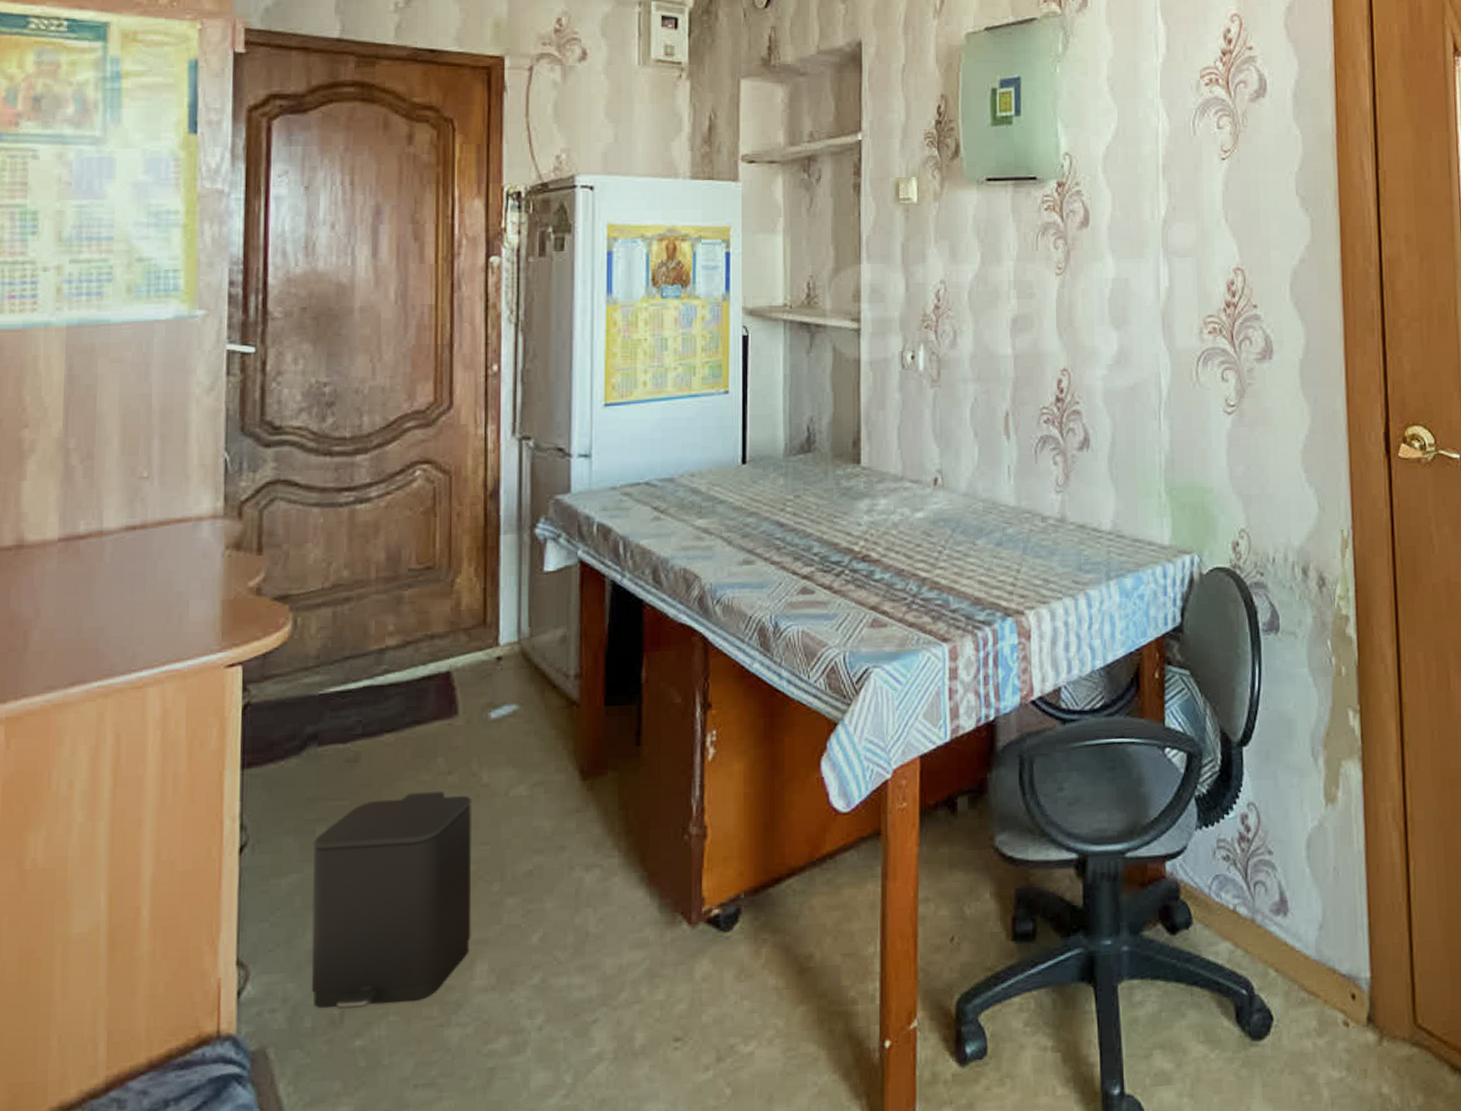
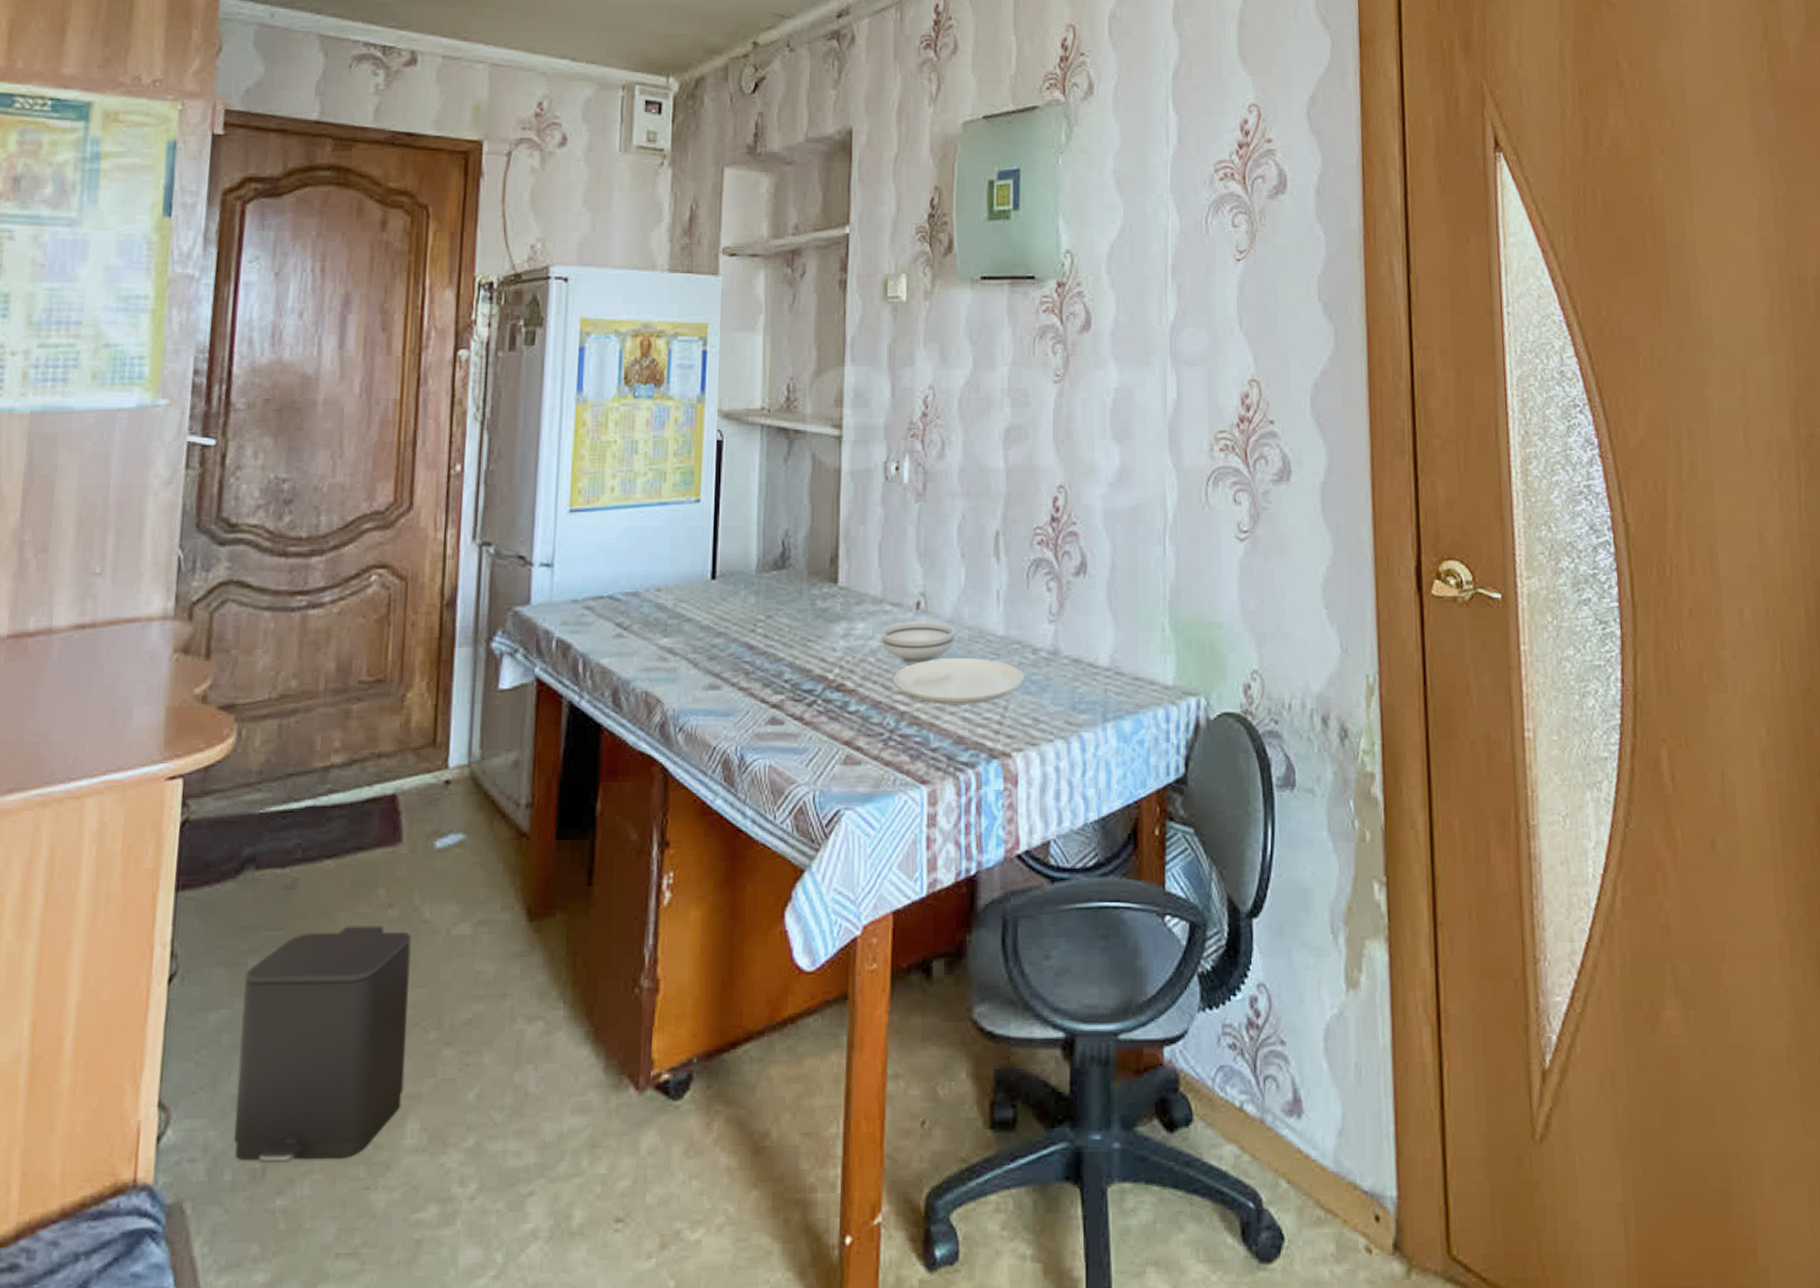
bowl: none [902,495,971,534] -> present [881,621,956,663]
plate: none [914,527,1035,570] -> present [893,658,1024,704]

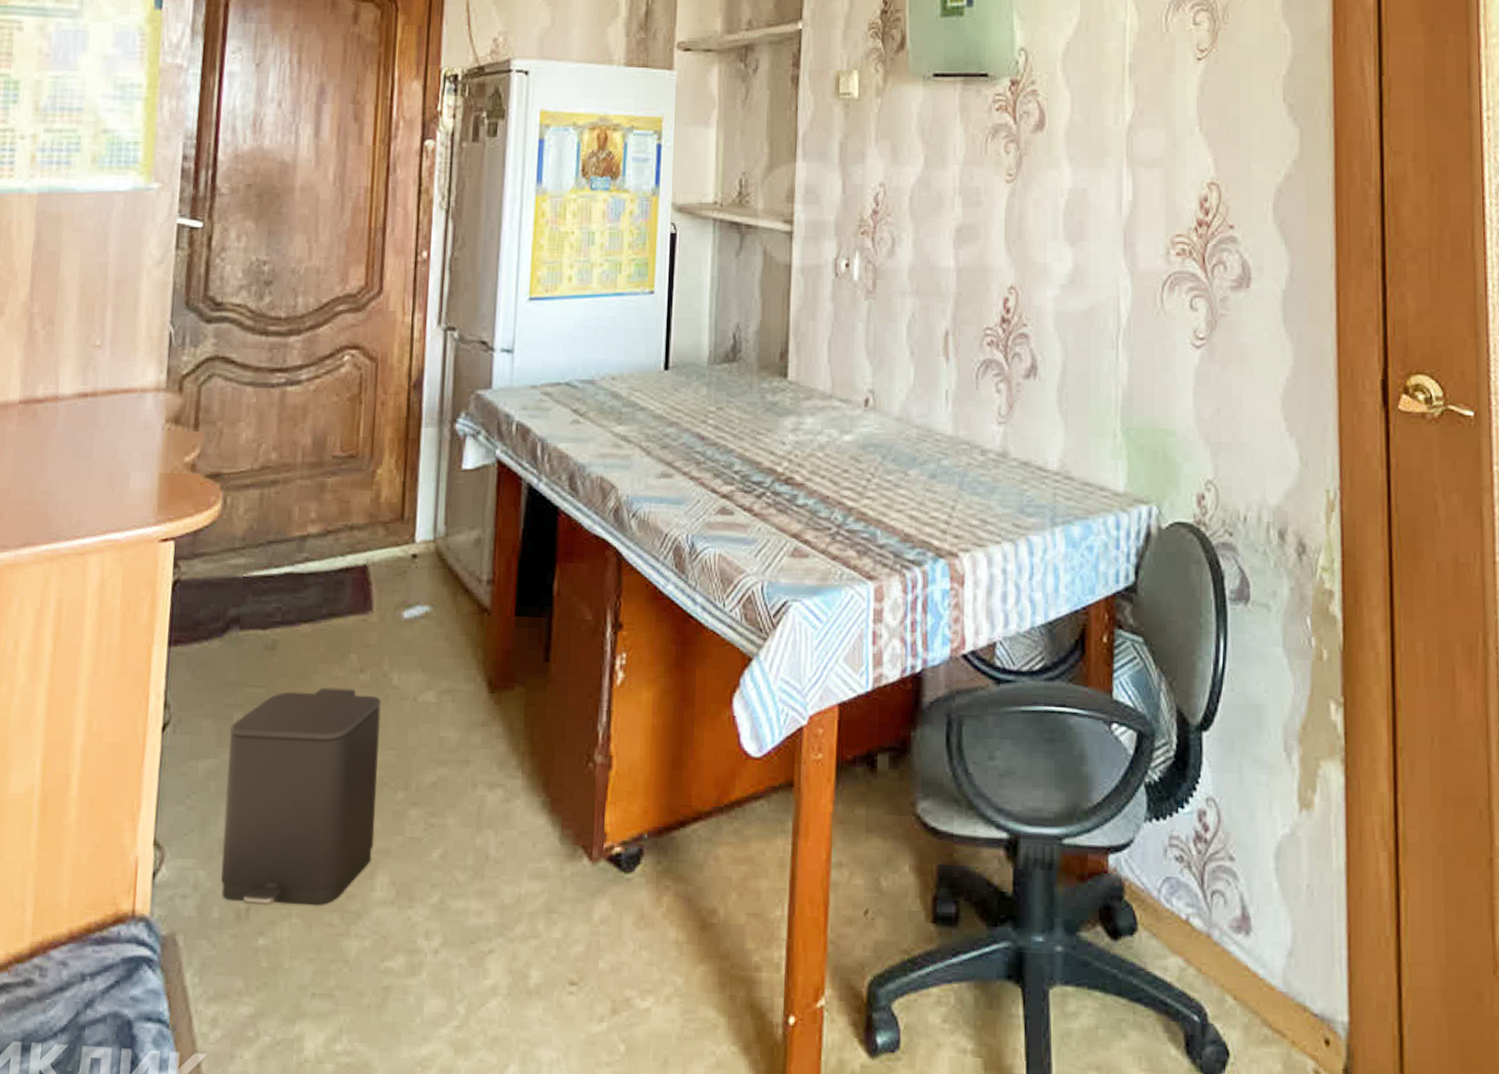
bowl: present [881,621,956,663] -> none [830,418,904,460]
plate: present [893,658,1024,704] -> none [841,456,972,503]

